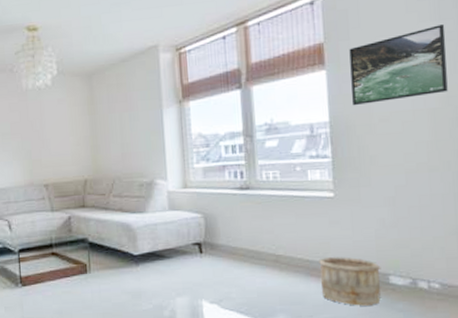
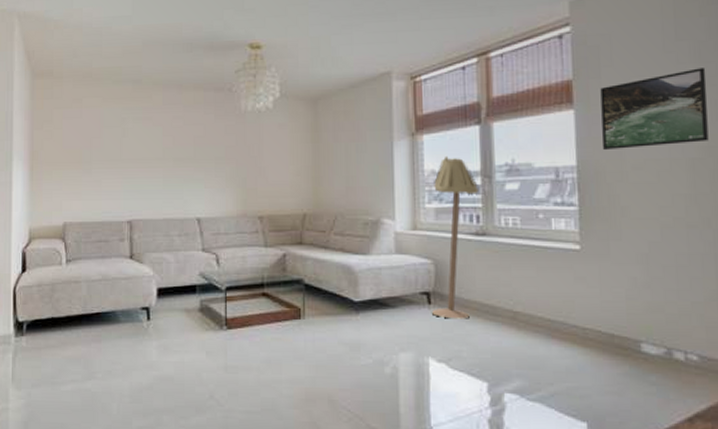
floor lamp: none [201,119,241,265] -> present [431,156,478,319]
wooden bucket: present [319,257,381,306] -> none [562,318,632,376]

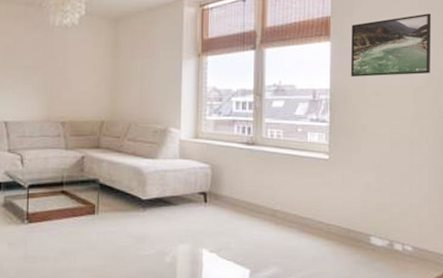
floor lamp: present [431,156,478,319] -> none [206,75,251,216]

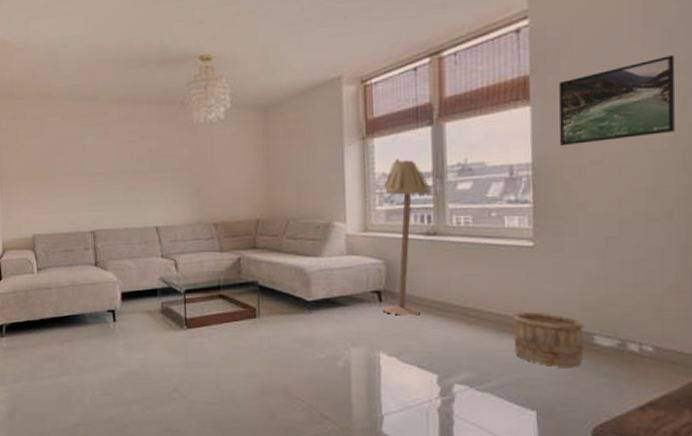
floor lamp: none [206,75,251,216] -> present [382,158,430,316]
wooden bucket: none [311,215,364,263] -> present [513,312,585,367]

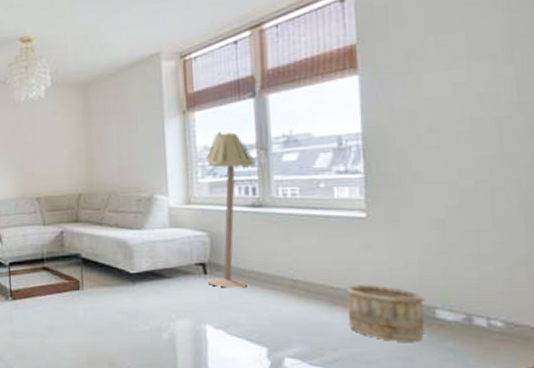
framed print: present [559,55,676,147] -> none [388,18,519,115]

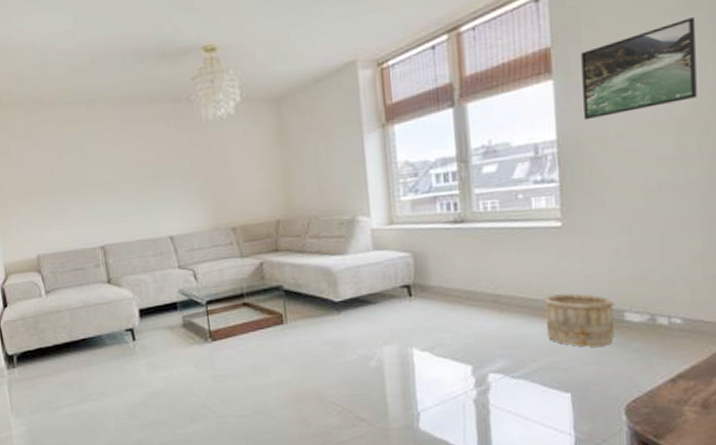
floor lamp: present [207,131,254,288] -> none [408,144,455,309]
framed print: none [388,18,519,115] -> present [581,17,697,121]

